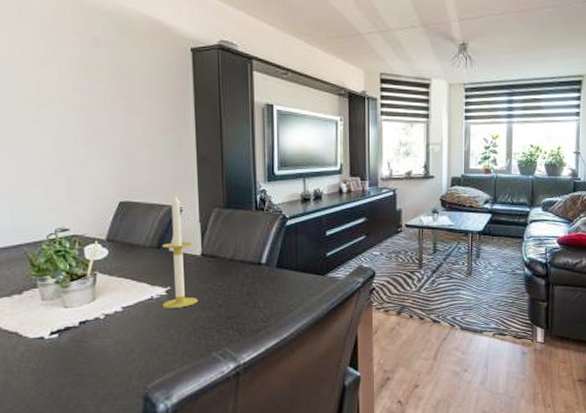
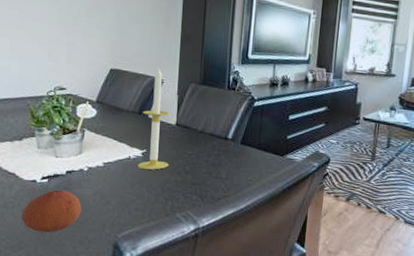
fruit: none [30,344,102,395] -> present [21,190,82,233]

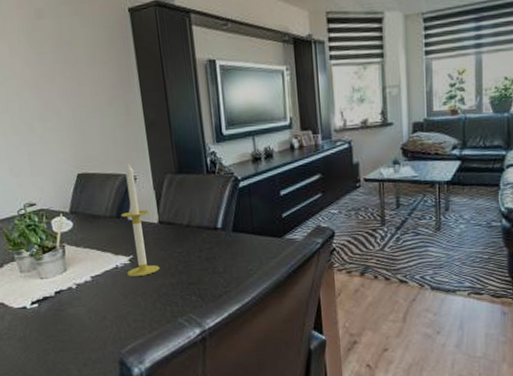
fruit: present [21,190,82,233] -> none [19,313,79,360]

